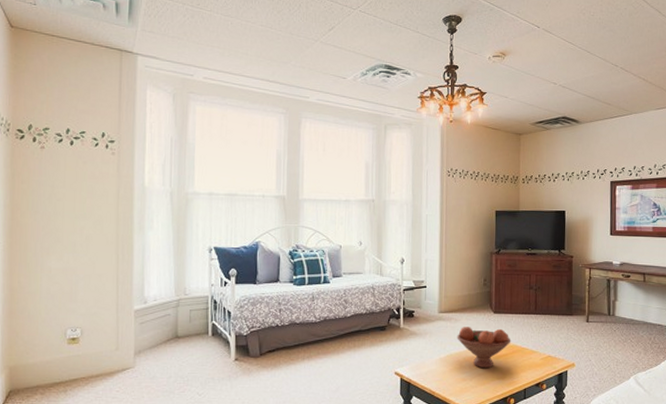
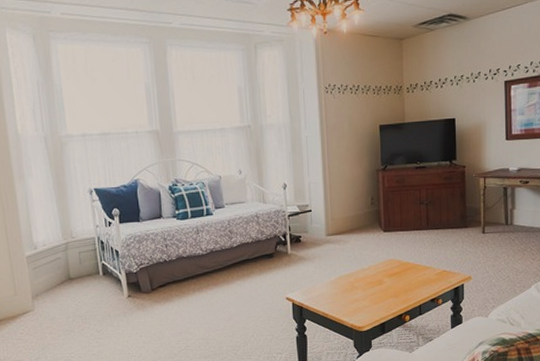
fruit bowl: present [457,327,511,369] -> none [346,247,404,288]

